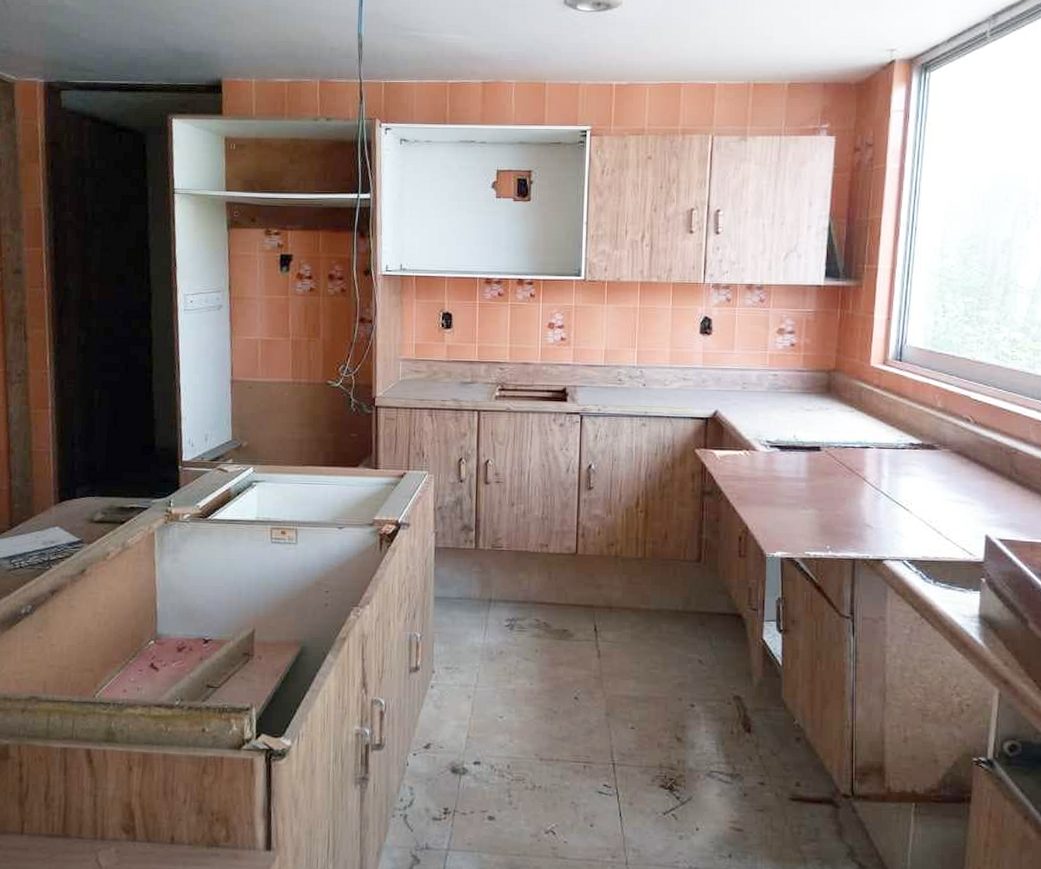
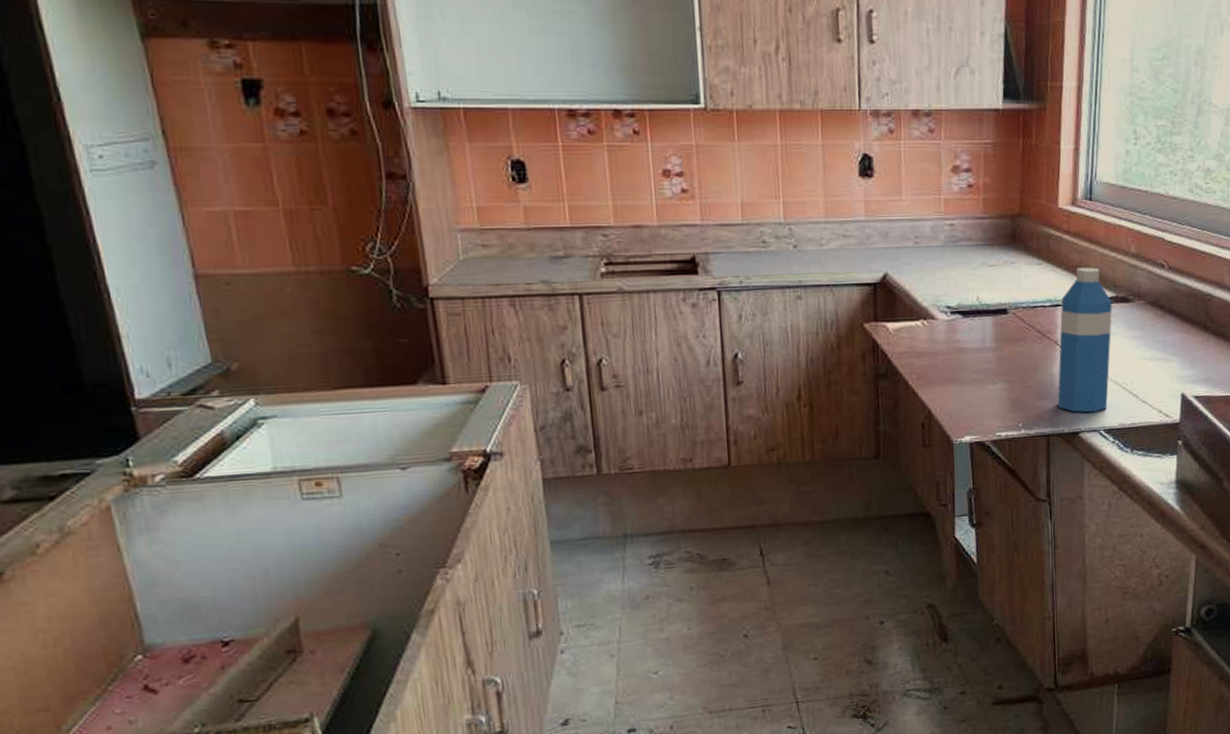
water bottle: none [863,417,918,544] -> present [1057,267,1112,413]

